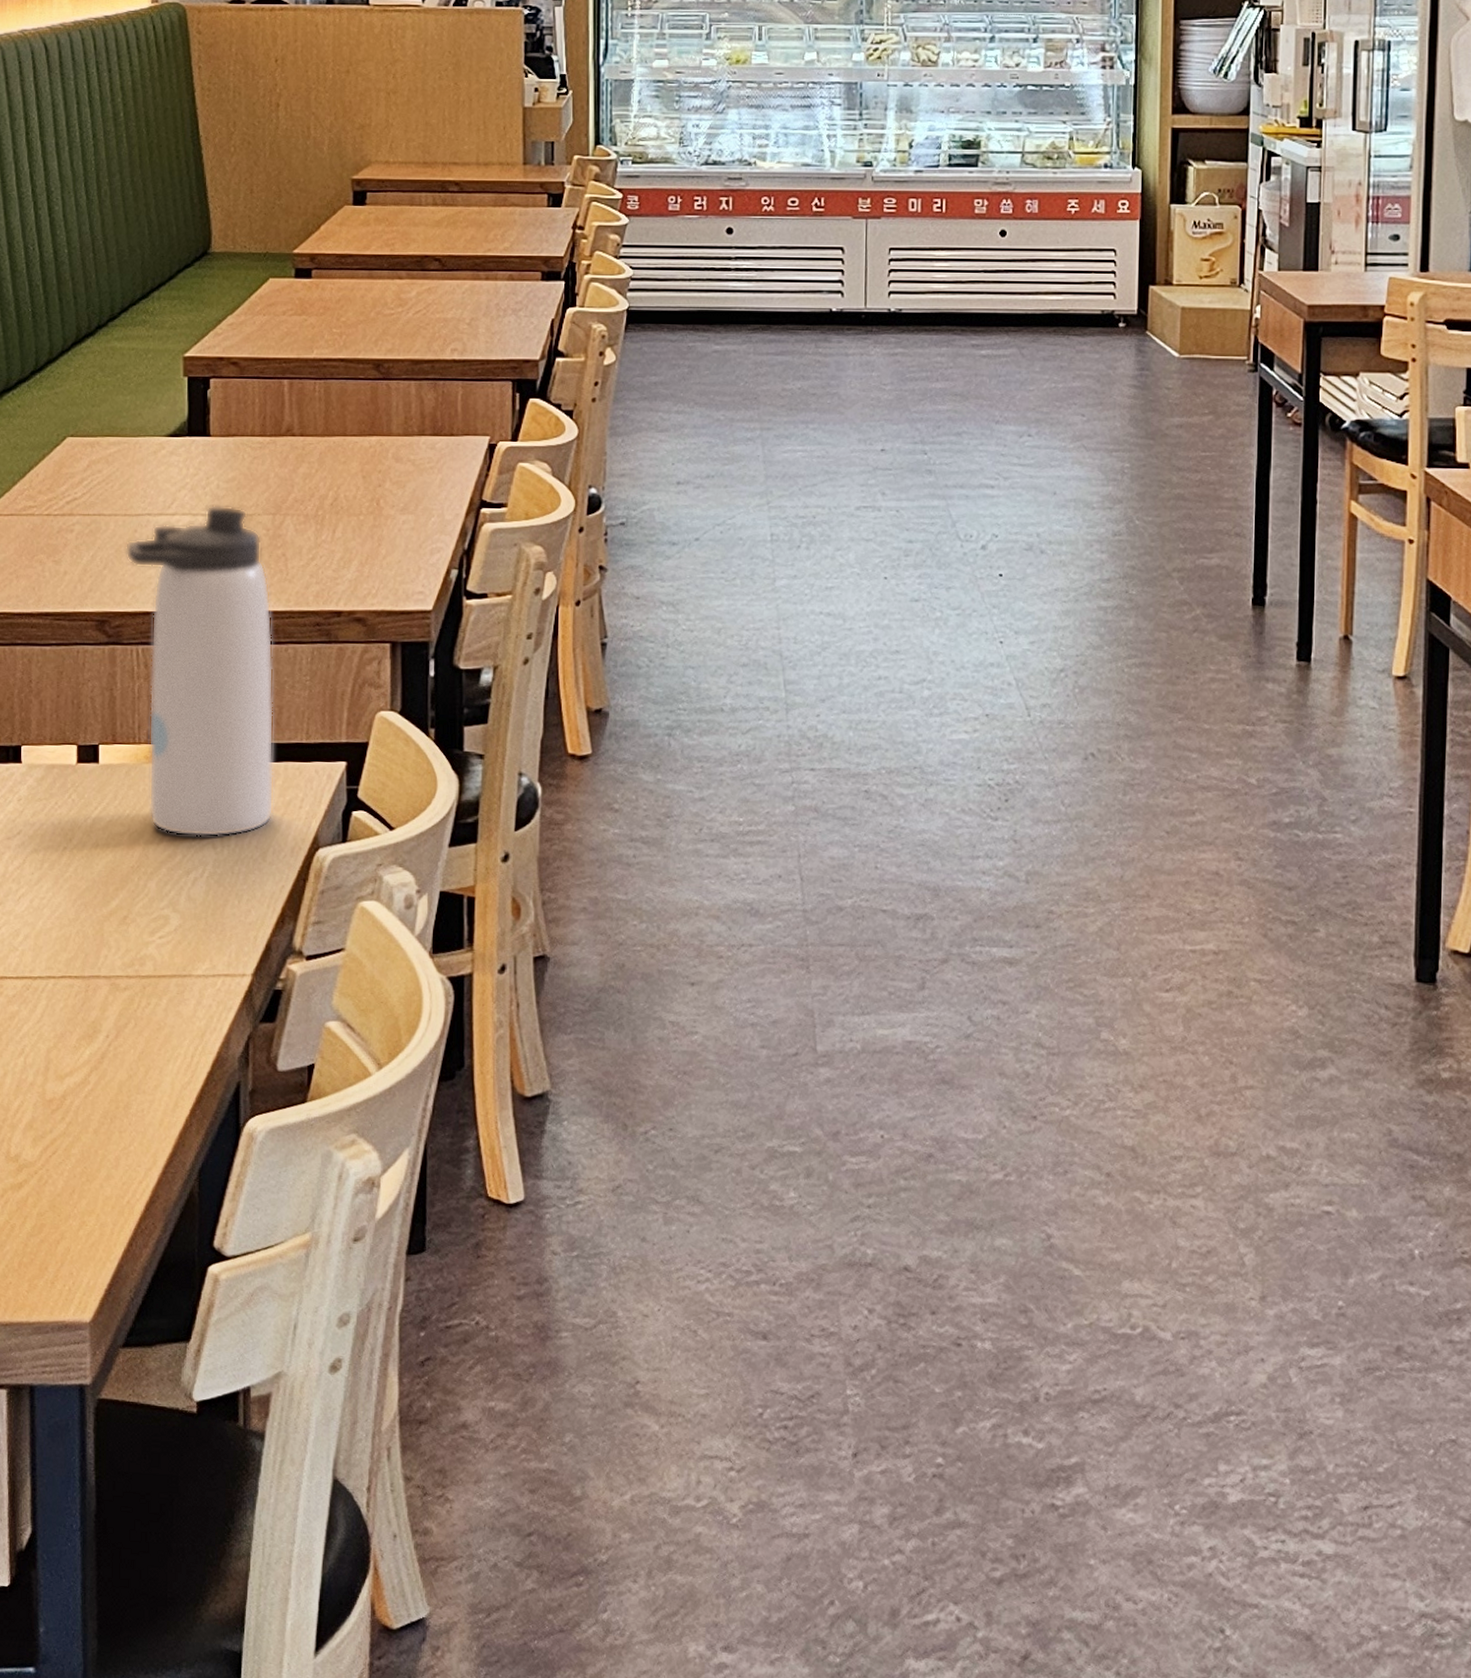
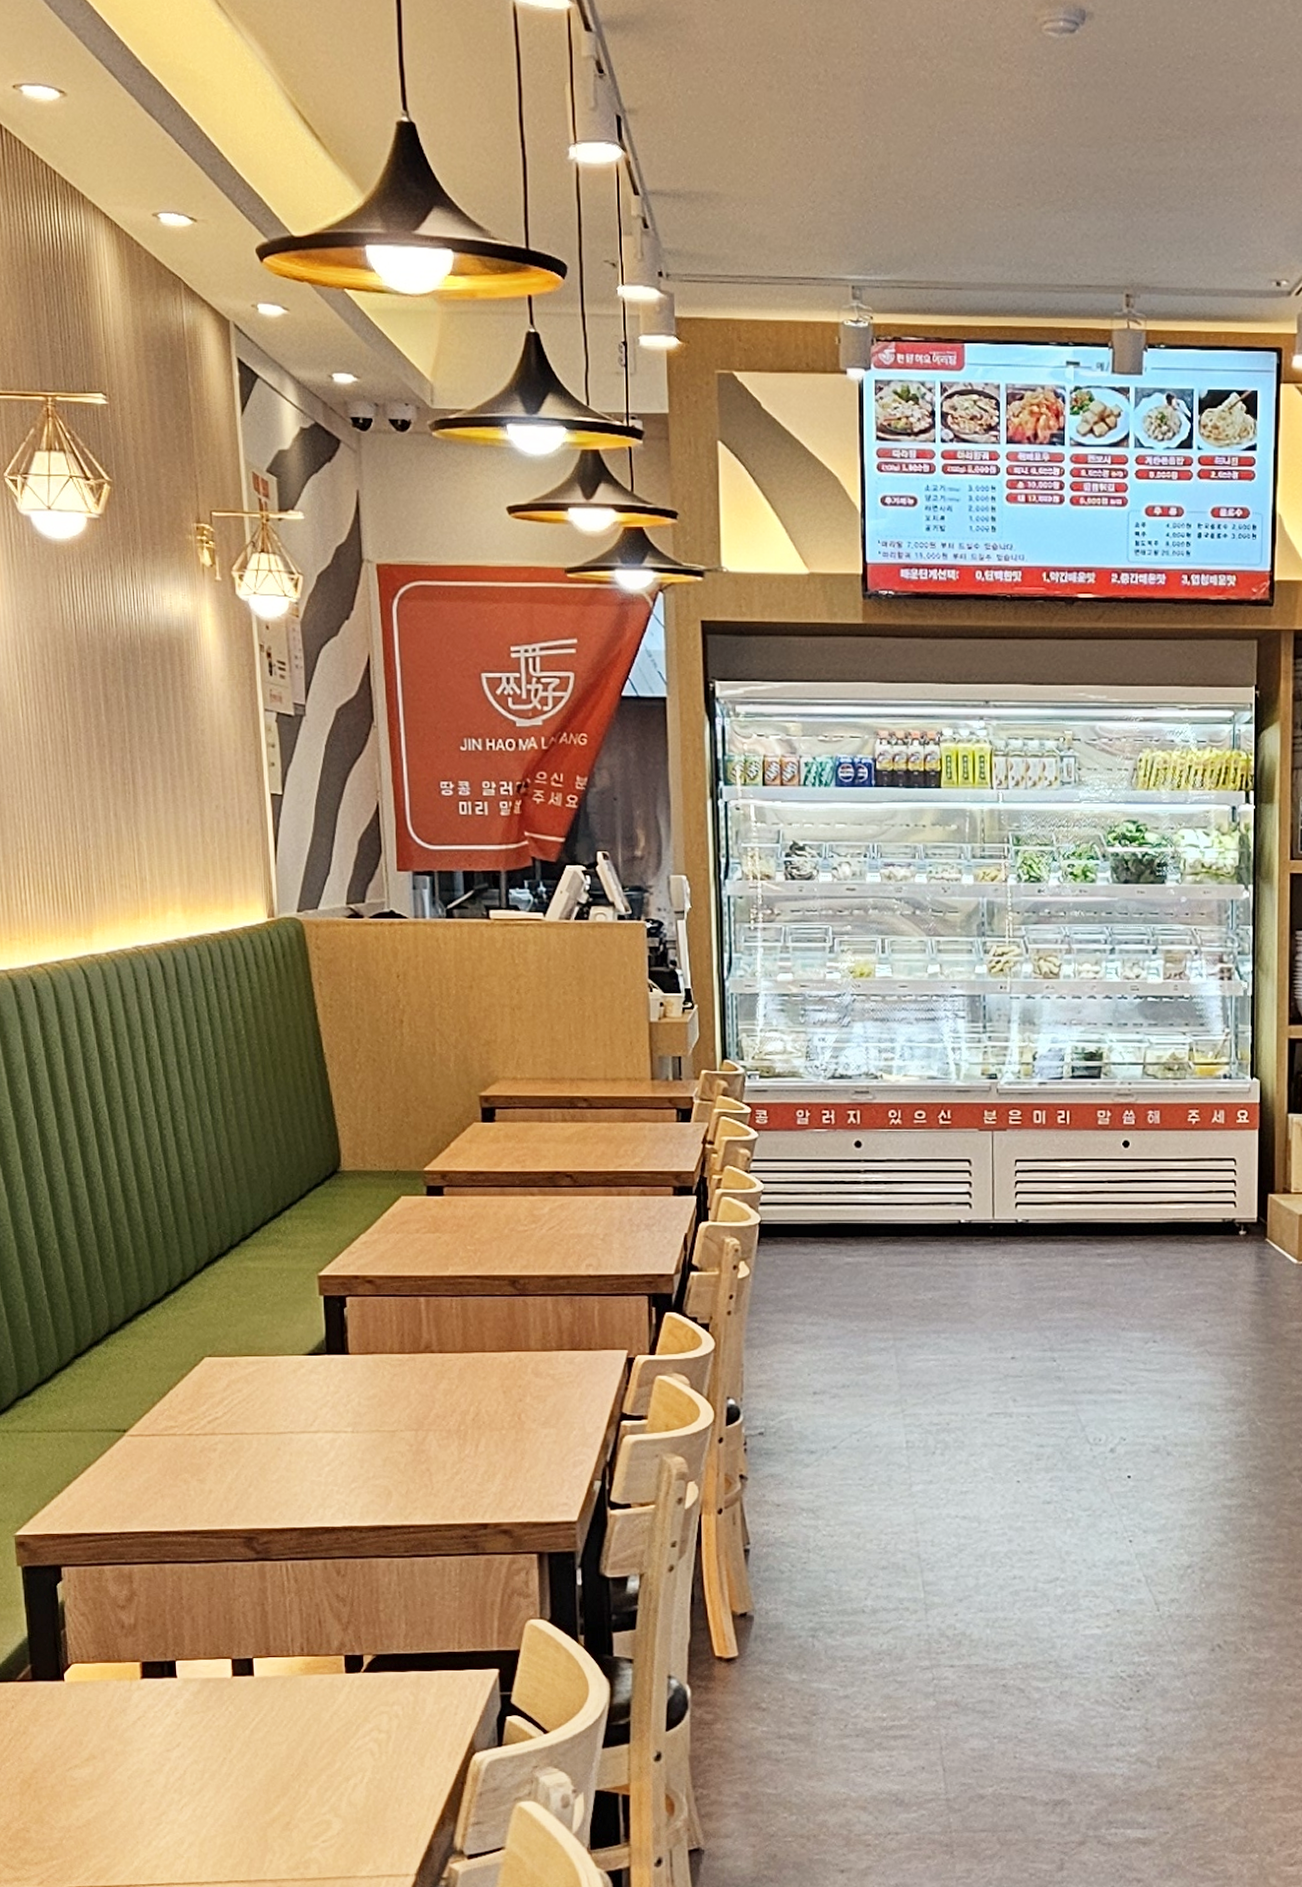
thermos bottle: present [126,505,274,837] -> none [270,1423,429,1745]

